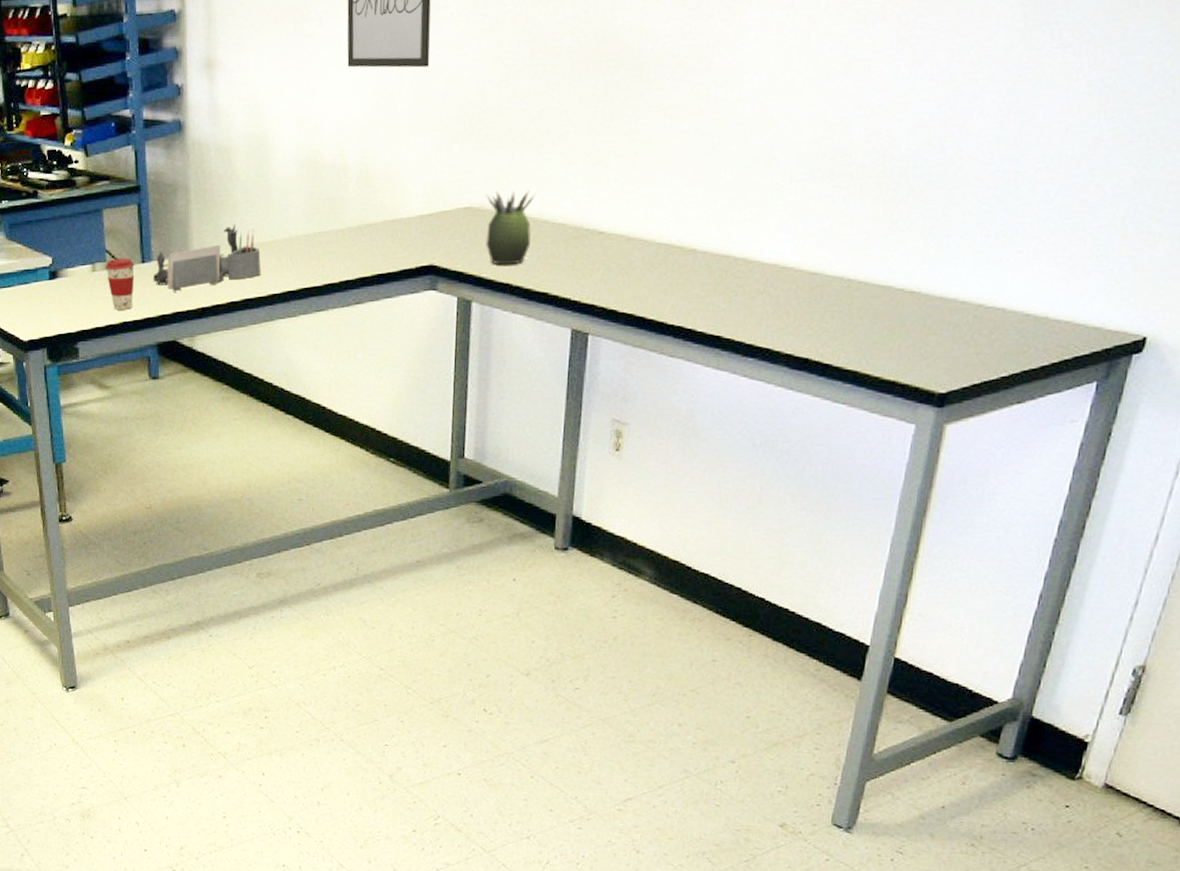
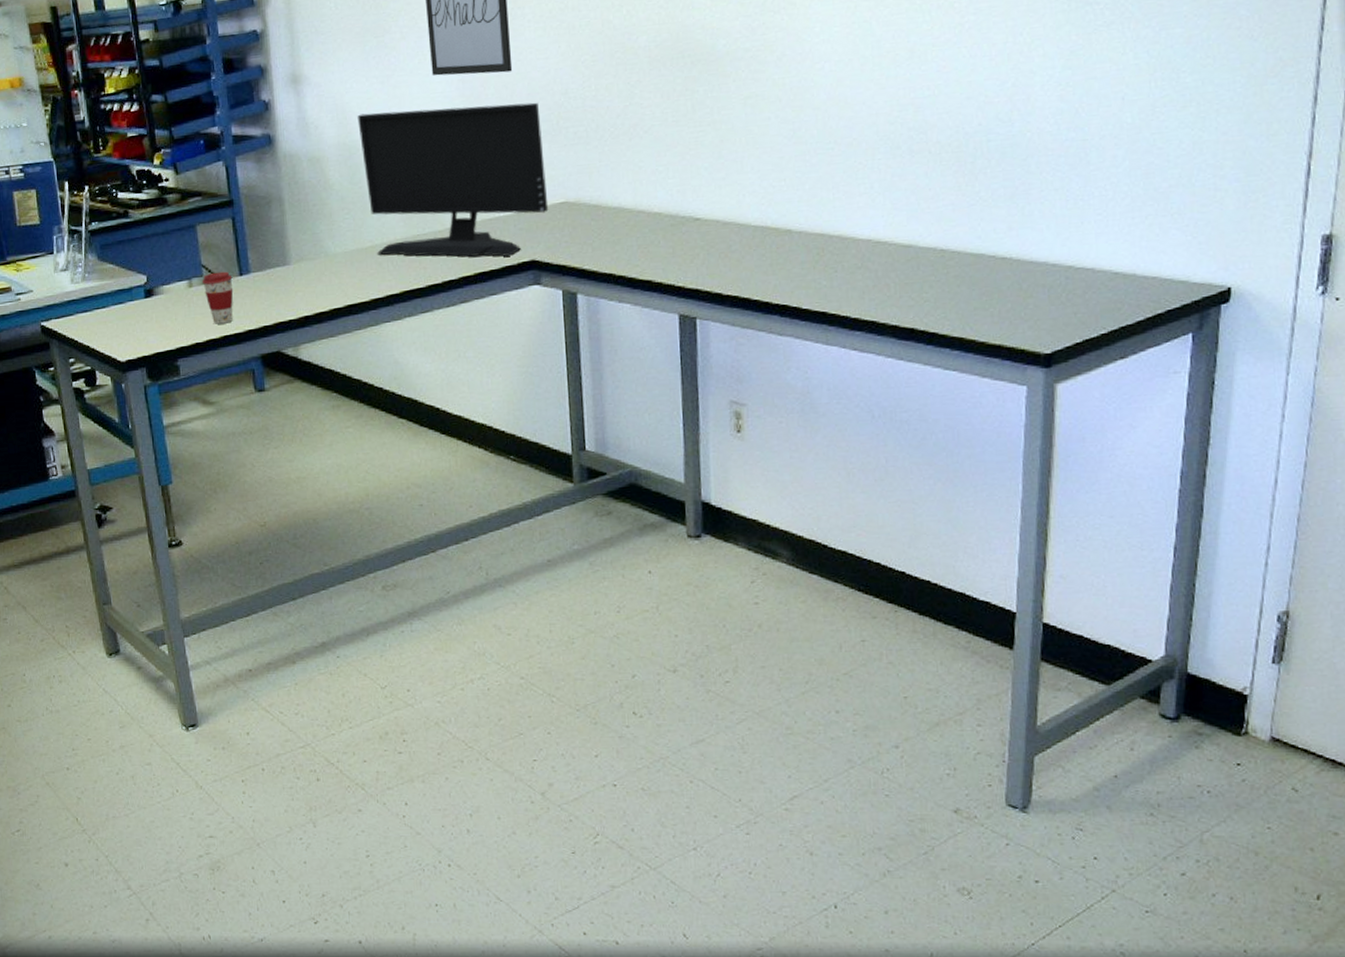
desk organizer: present [152,224,261,292] -> none [251,231,362,303]
computer monitor: none [268,101,453,260] -> present [357,102,549,257]
succulent plant: present [485,190,535,265] -> none [580,183,630,257]

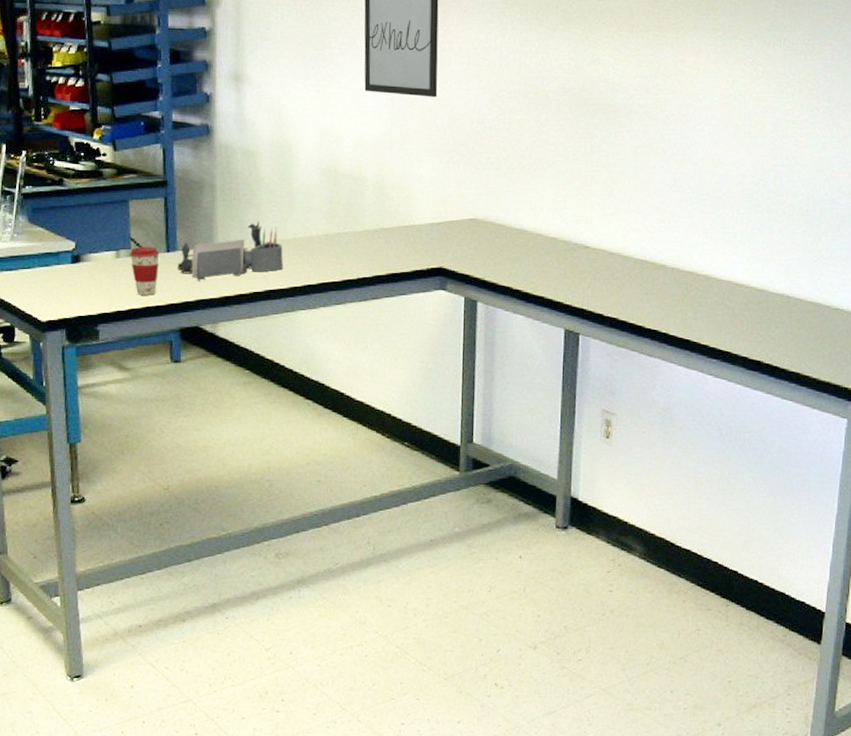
desk organizer: none [251,231,362,303] -> present [176,221,283,281]
computer monitor: present [357,102,549,257] -> none [292,117,459,261]

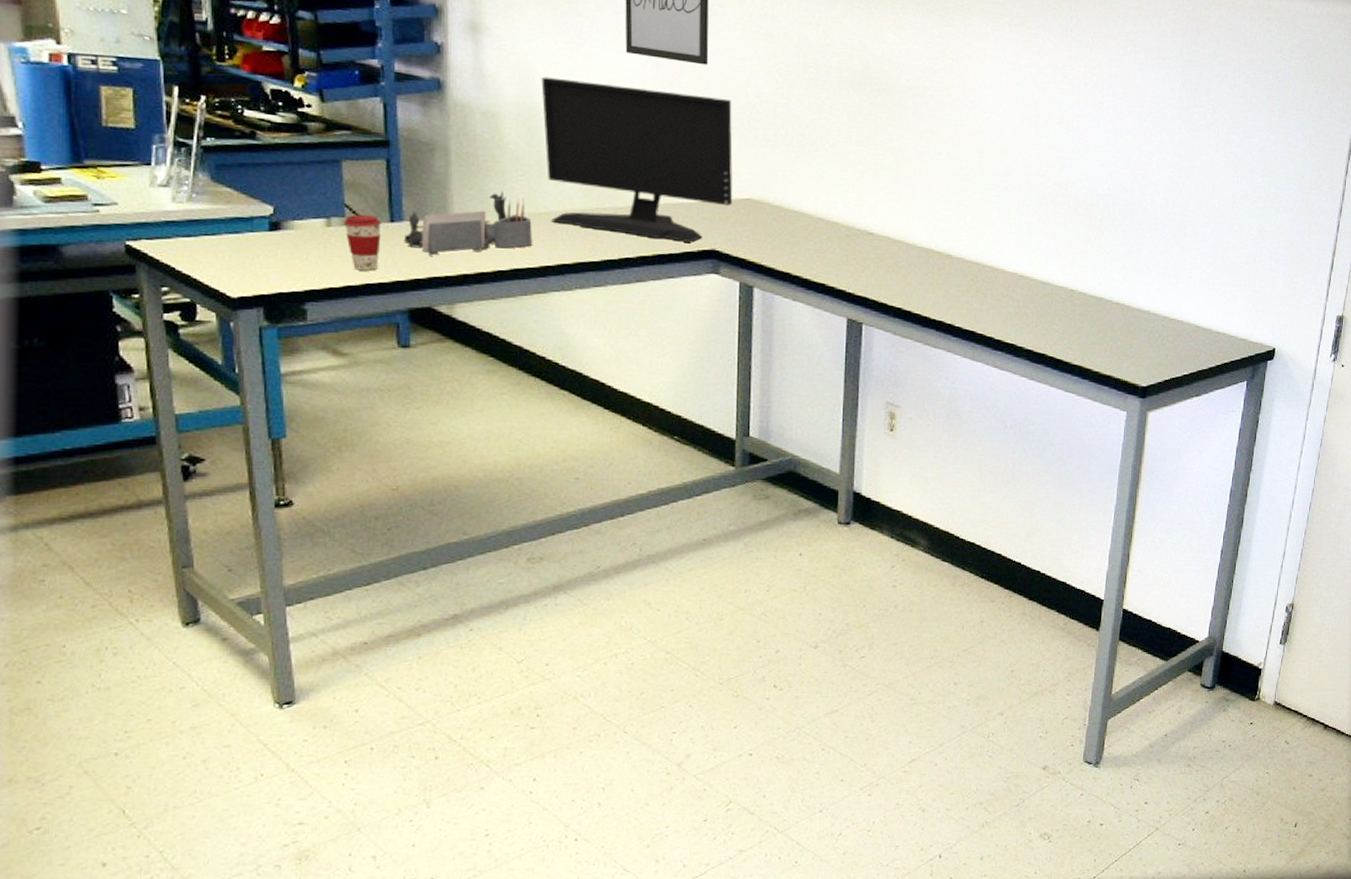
computer monitor: none [292,117,459,261] -> present [541,77,733,242]

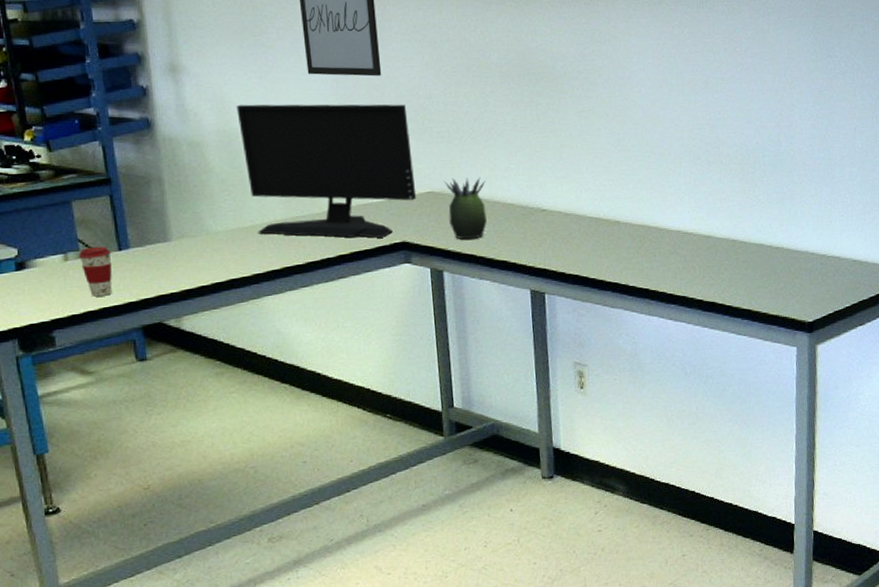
desk organizer: present [403,191,532,256] -> none [131,211,243,276]
succulent plant: none [764,186,811,256] -> present [443,177,487,240]

